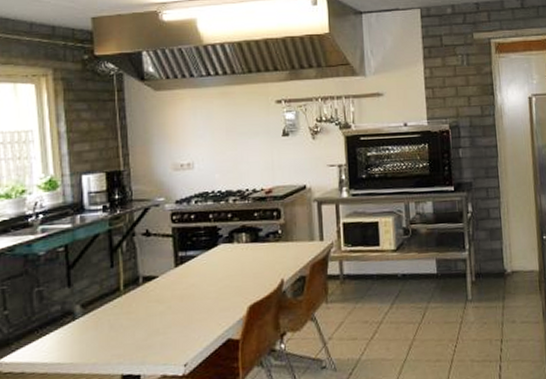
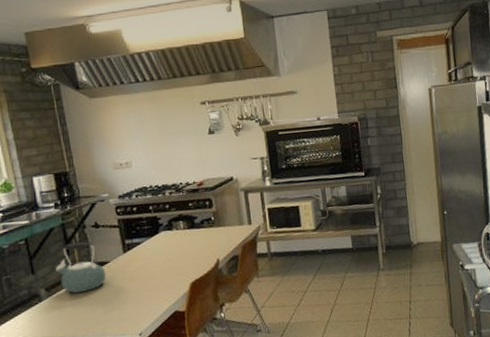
kettle: none [95,251,153,312] -> present [55,242,107,293]

